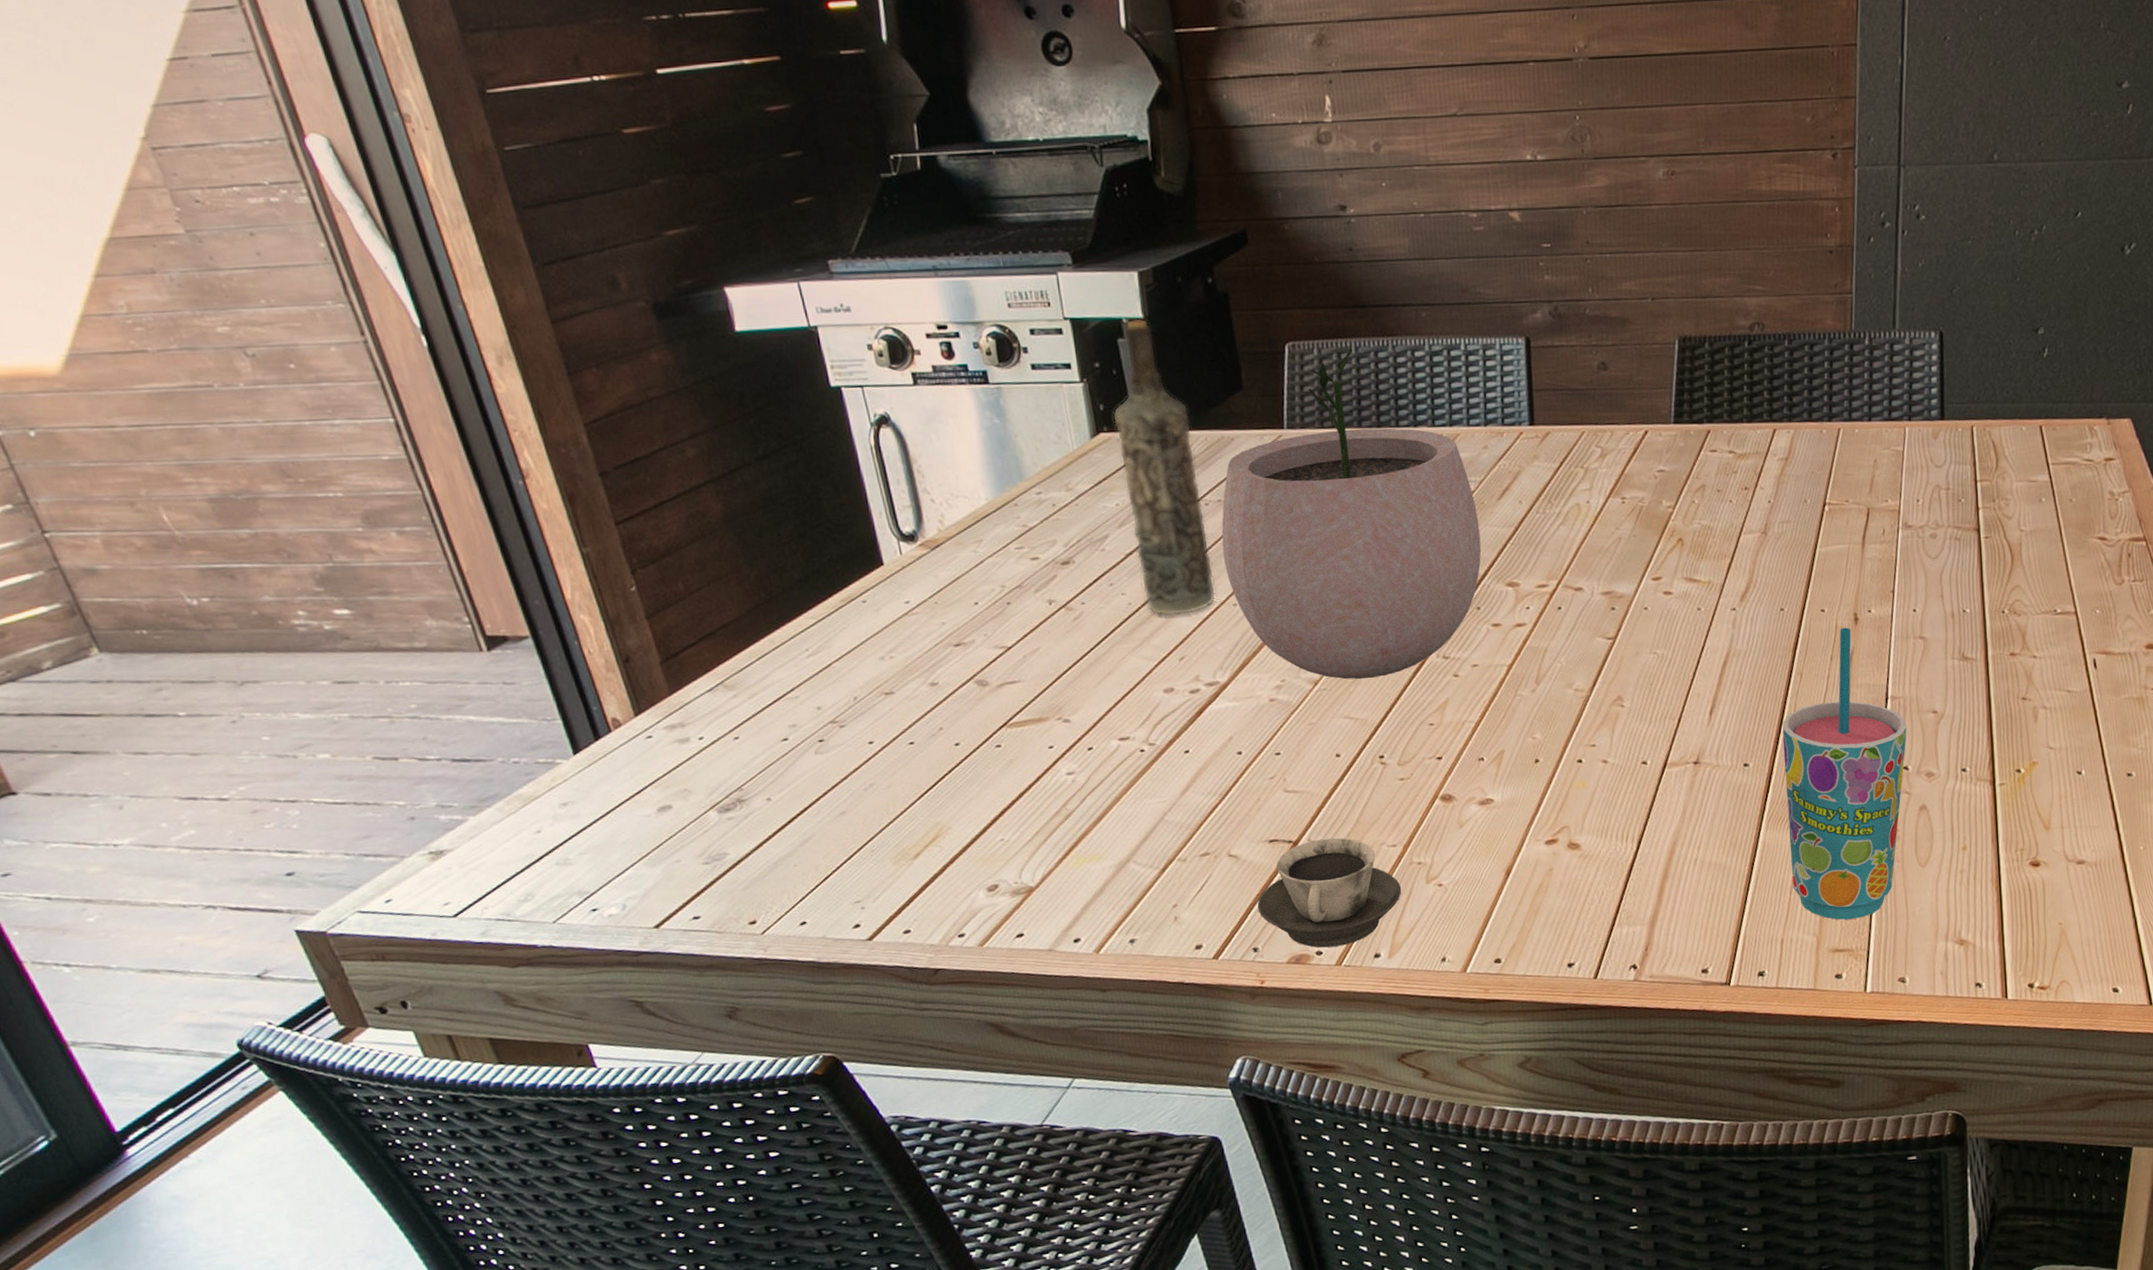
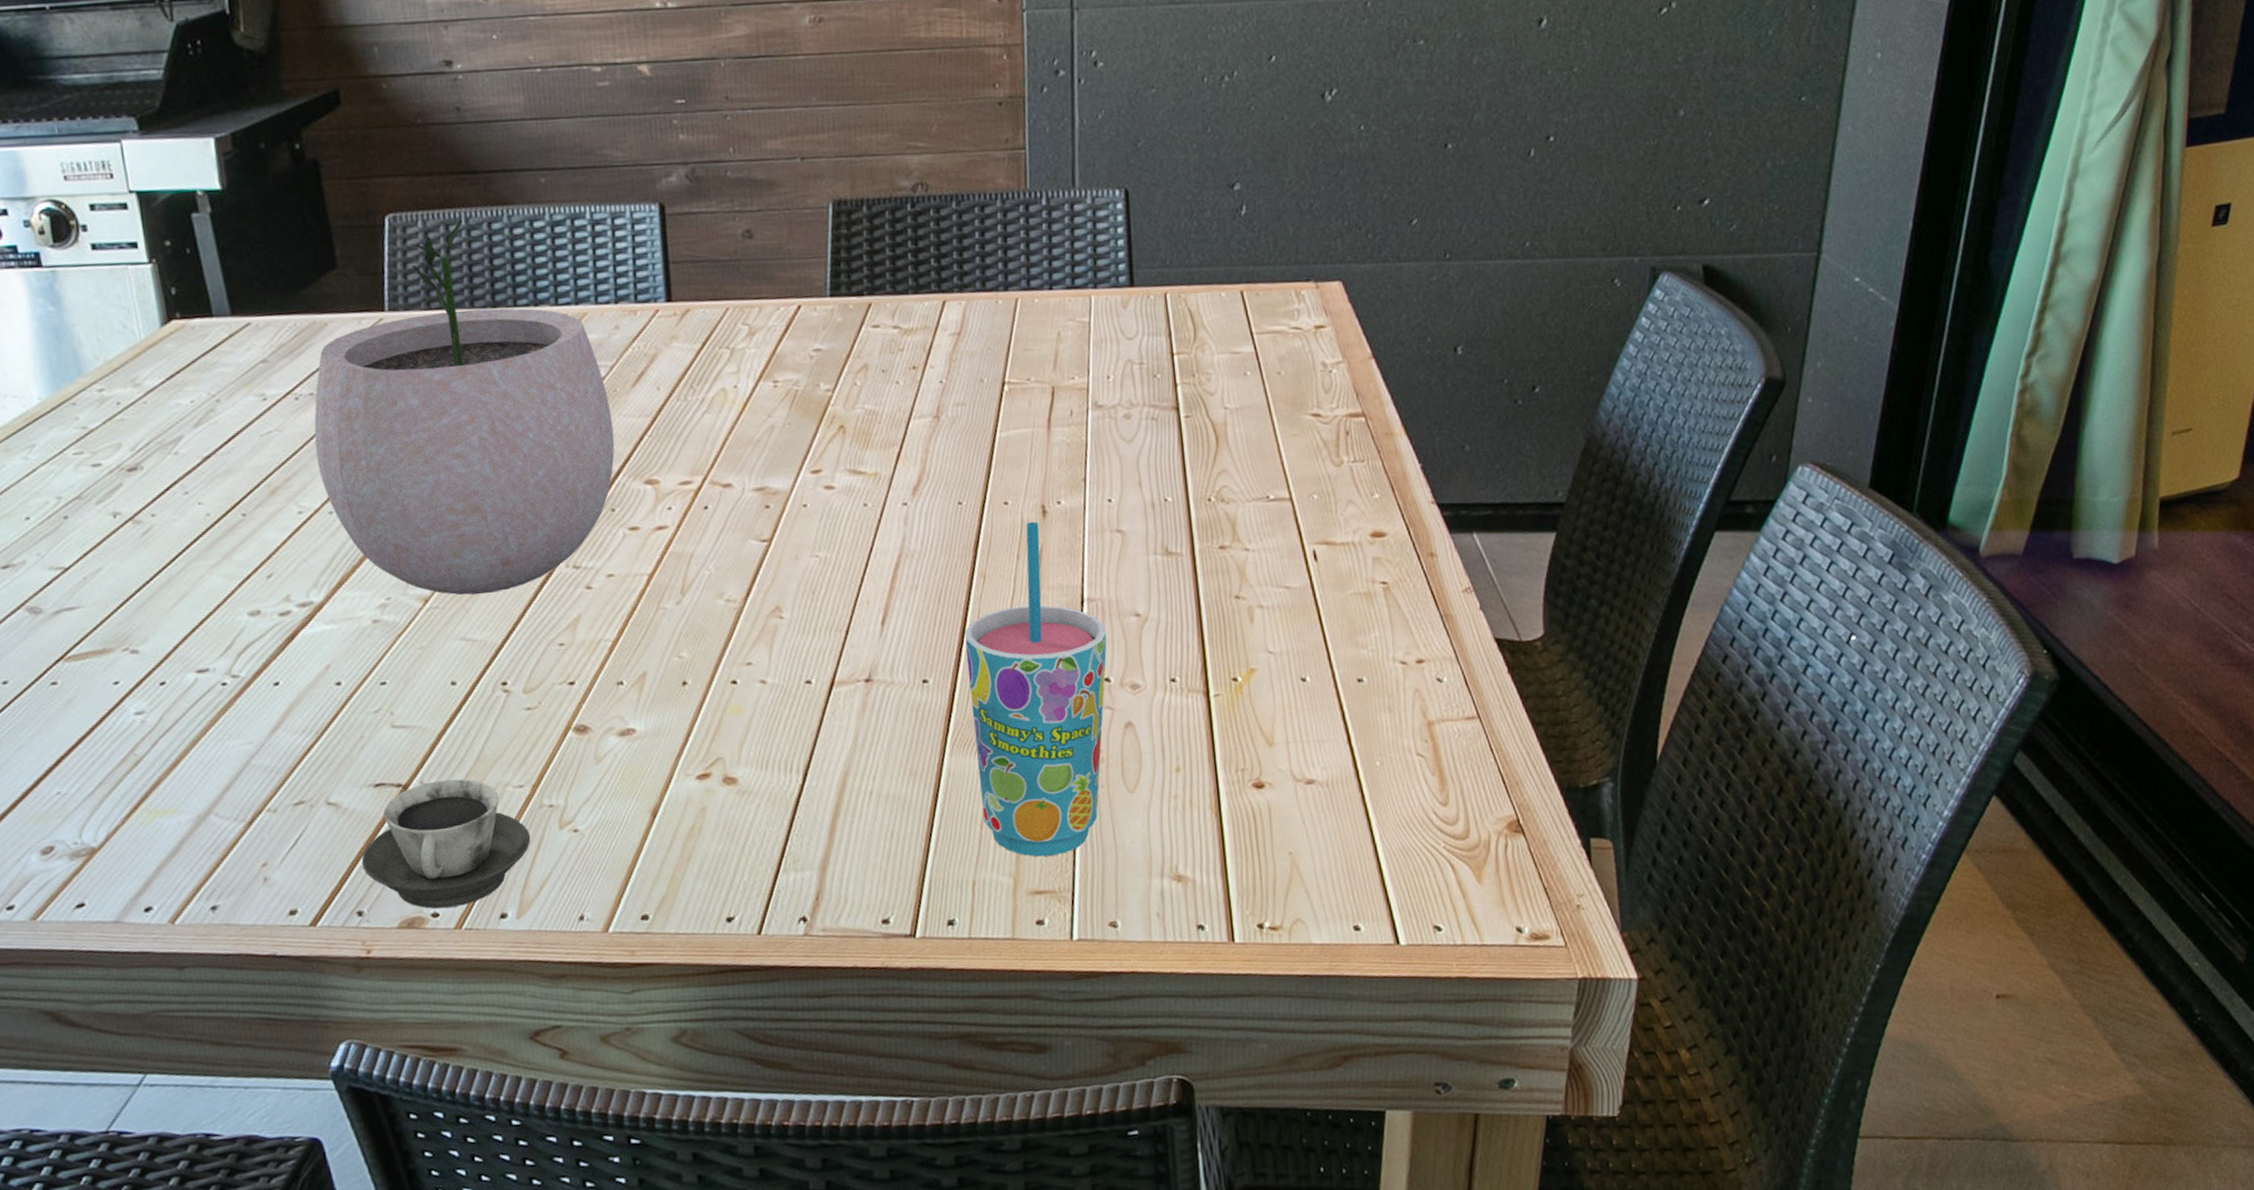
bottle: present [1113,318,1216,616] -> none [187,190,308,528]

